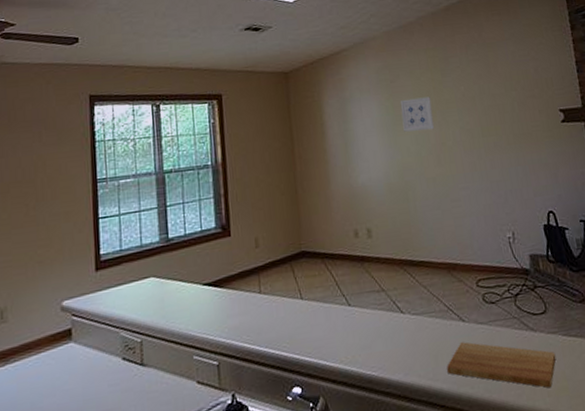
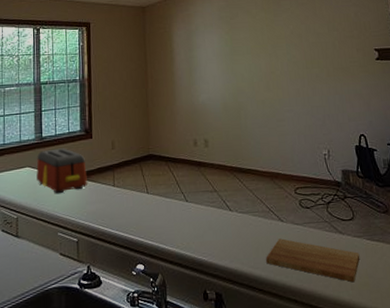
toaster: none [163,250,227,308] -> present [36,148,87,194]
wall art: present [399,96,435,132] -> none [237,33,266,61]

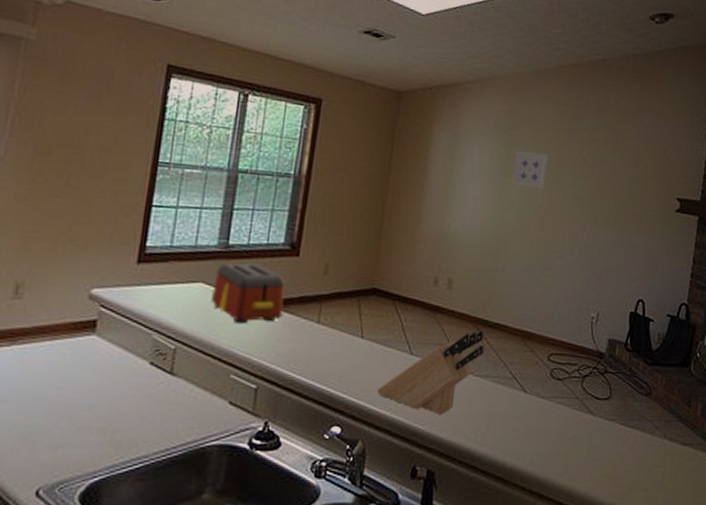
knife block: none [166,176,243,248] -> present [377,330,485,416]
wall art: none [237,33,266,61] -> present [512,150,549,190]
cutting board: present [266,238,360,283] -> none [497,413,608,473]

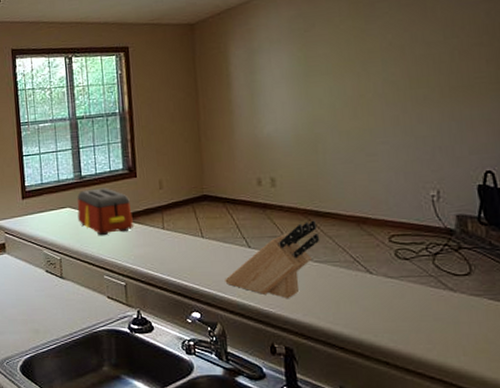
wall art: present [512,150,549,190] -> none [313,46,353,83]

